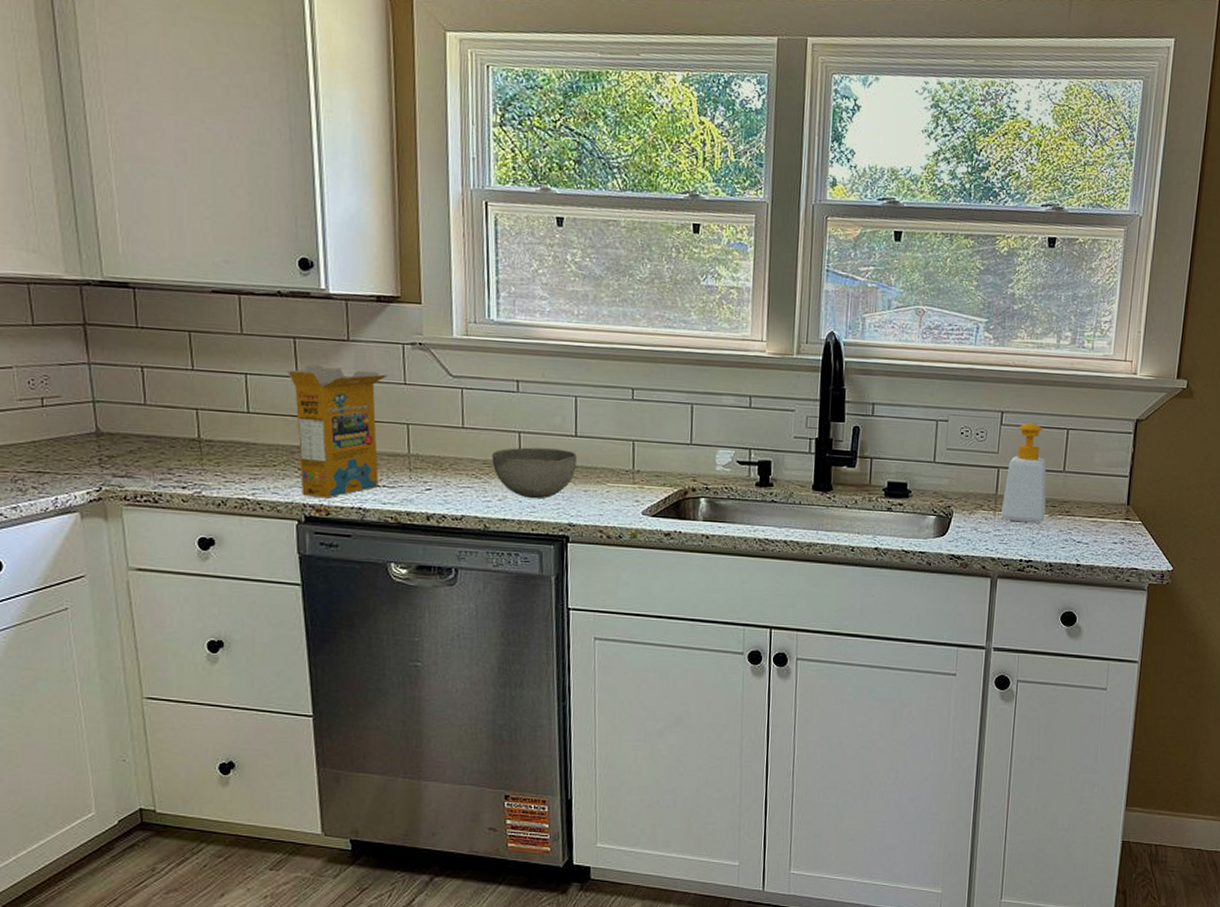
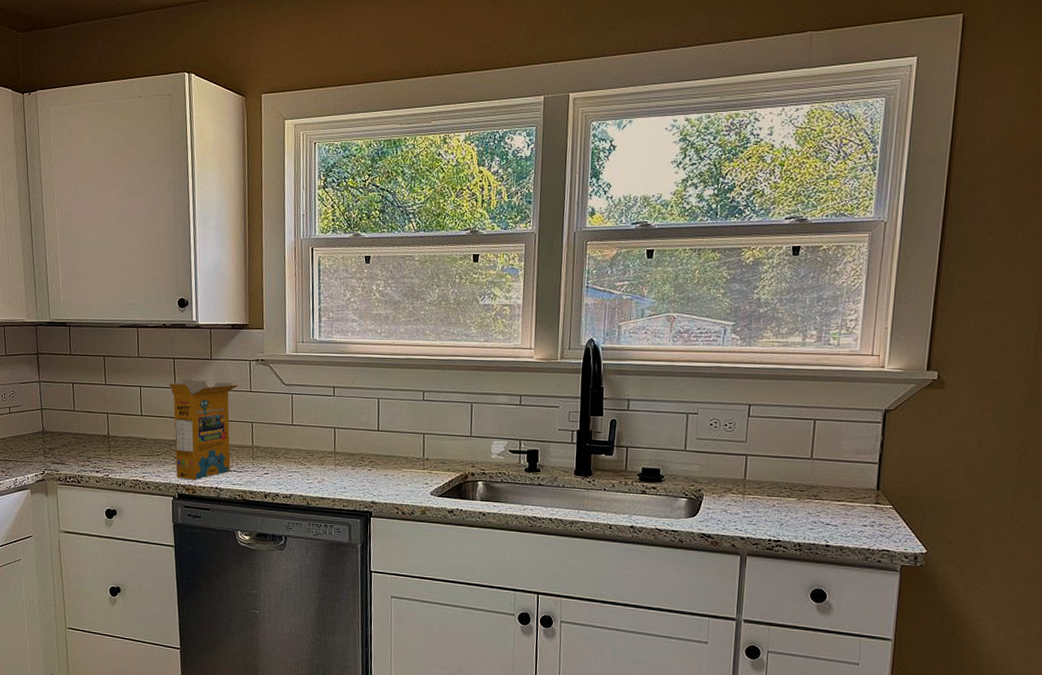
bowl: present [492,447,577,499] -> none [313,440,379,482]
soap bottle: present [1000,422,1047,524] -> none [749,414,794,506]

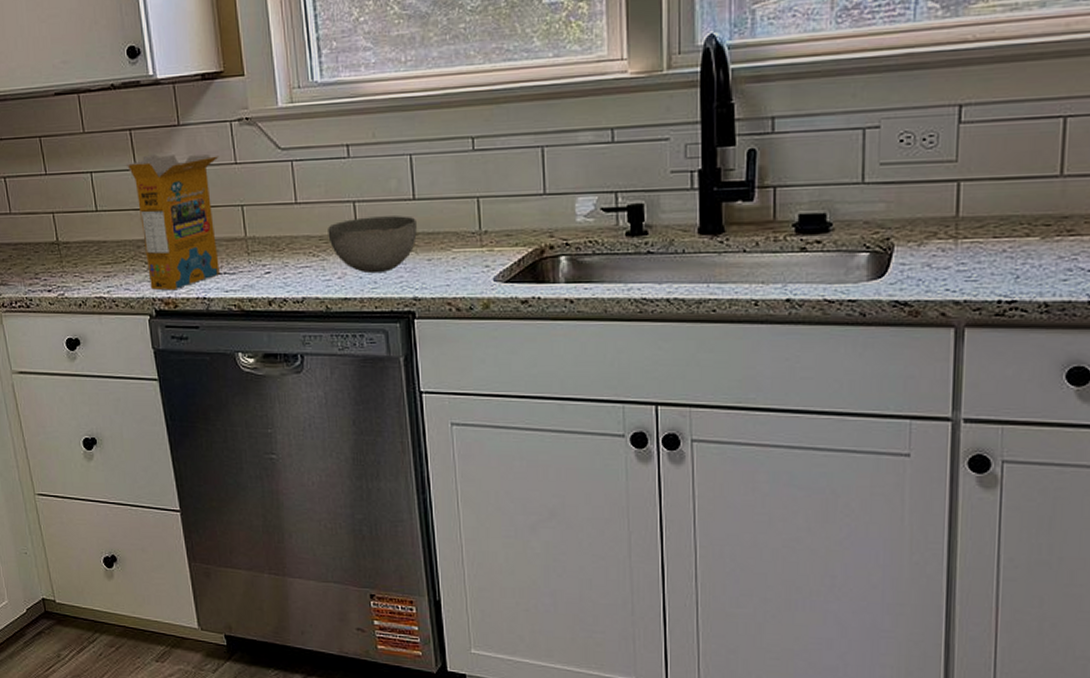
bowl: none [313,440,379,482] -> present [328,216,417,274]

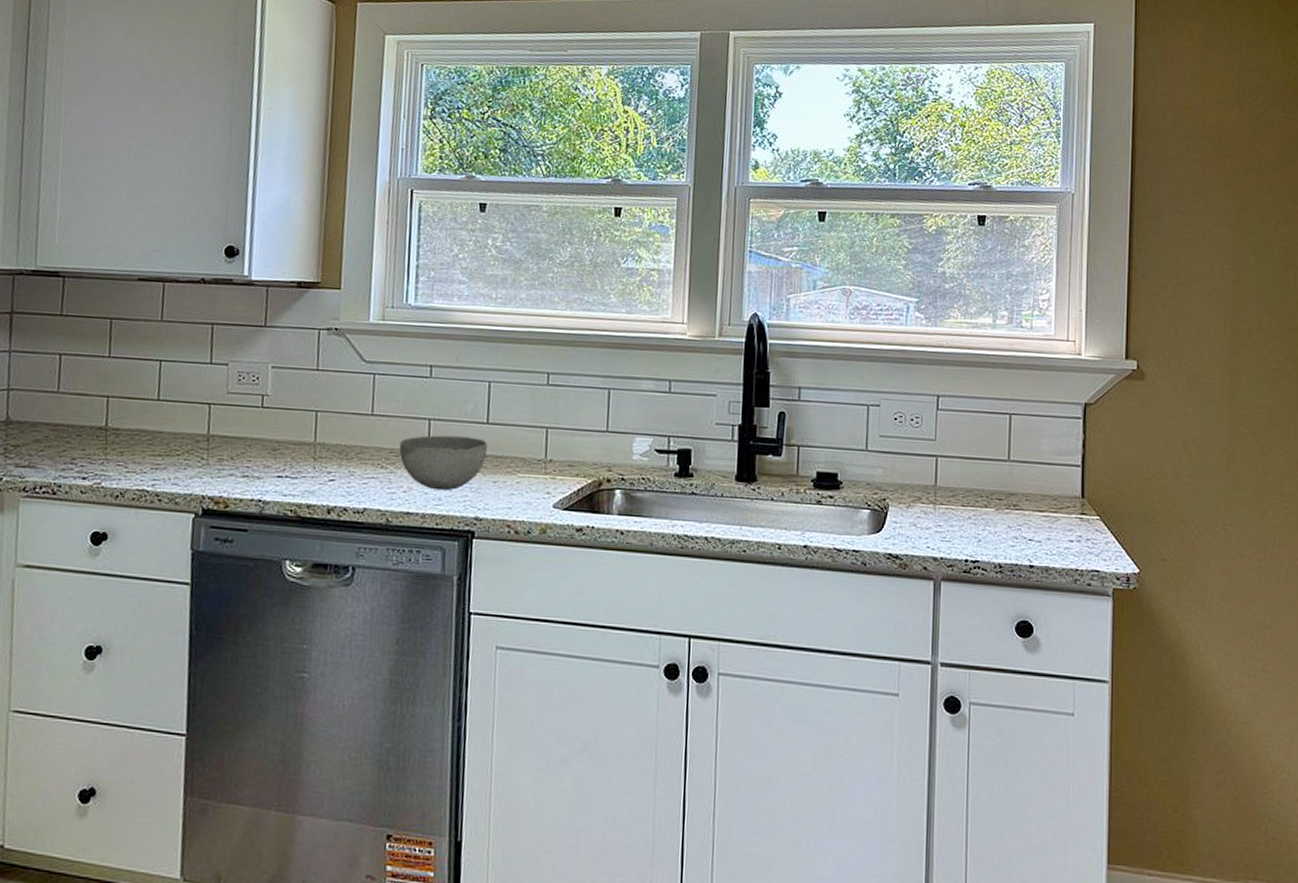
cereal box: present [127,154,220,291] -> none [201,350,301,490]

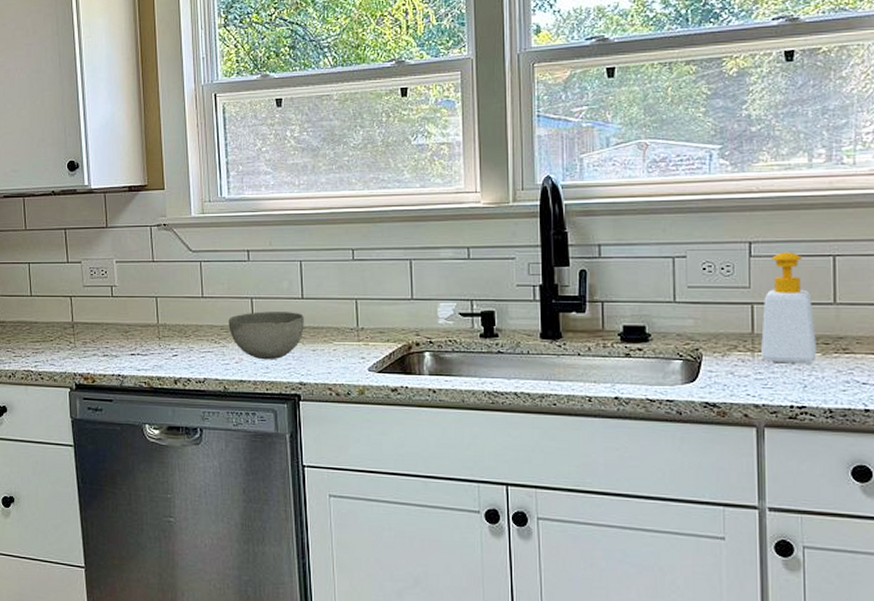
soap bottle: none [941,407,991,519] -> present [760,252,817,364]

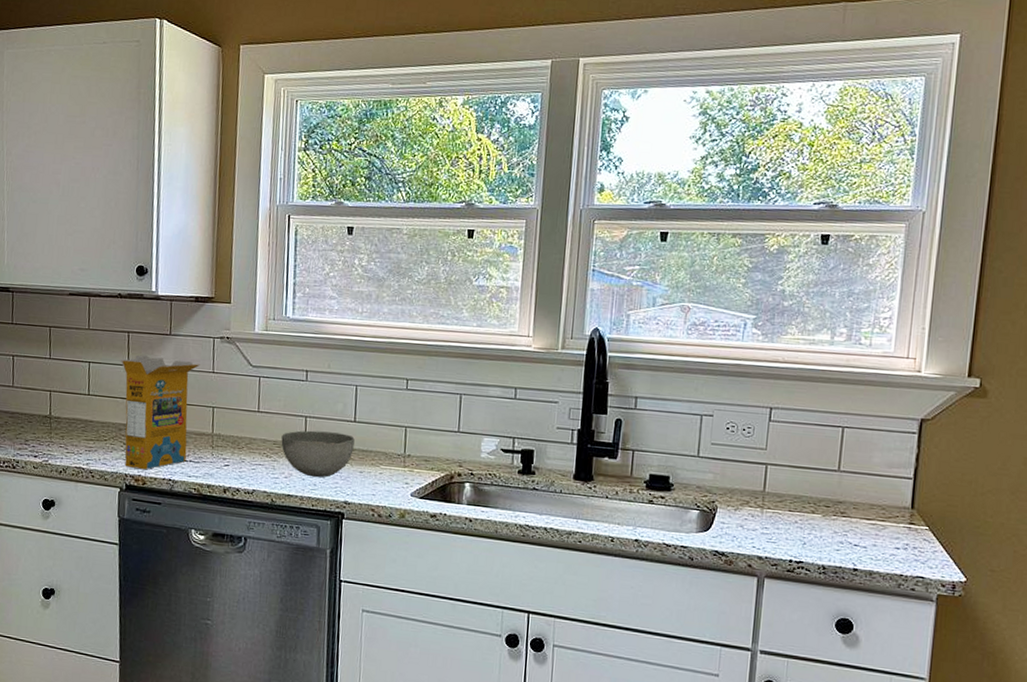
cereal box: none [60,251,139,368] -> present [121,355,200,470]
soap bottle: present [760,252,817,364] -> none [768,419,820,523]

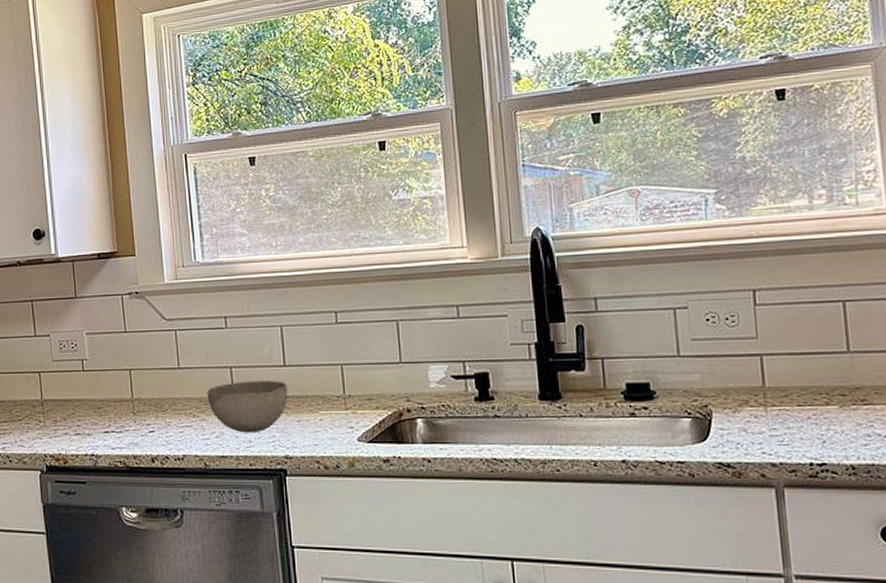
cereal box: present [121,355,200,470] -> none [27,323,111,448]

